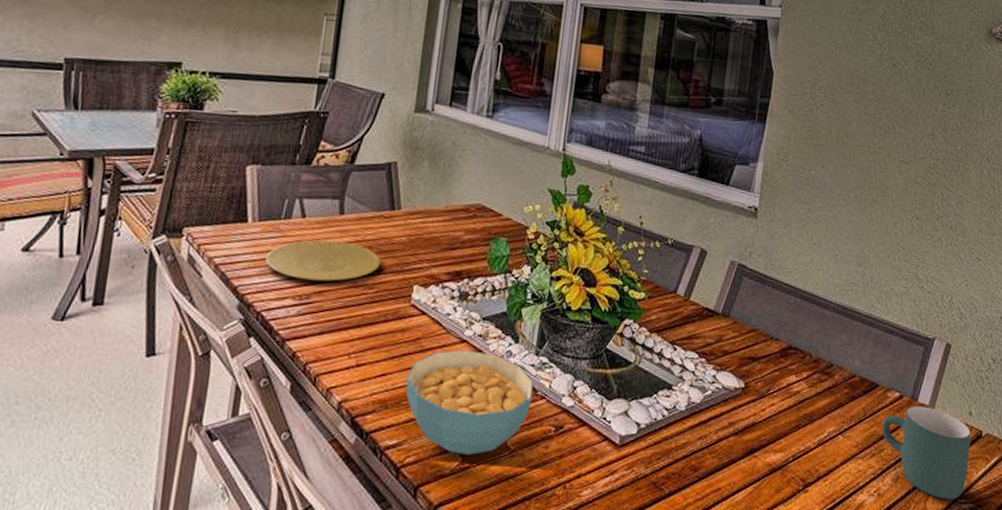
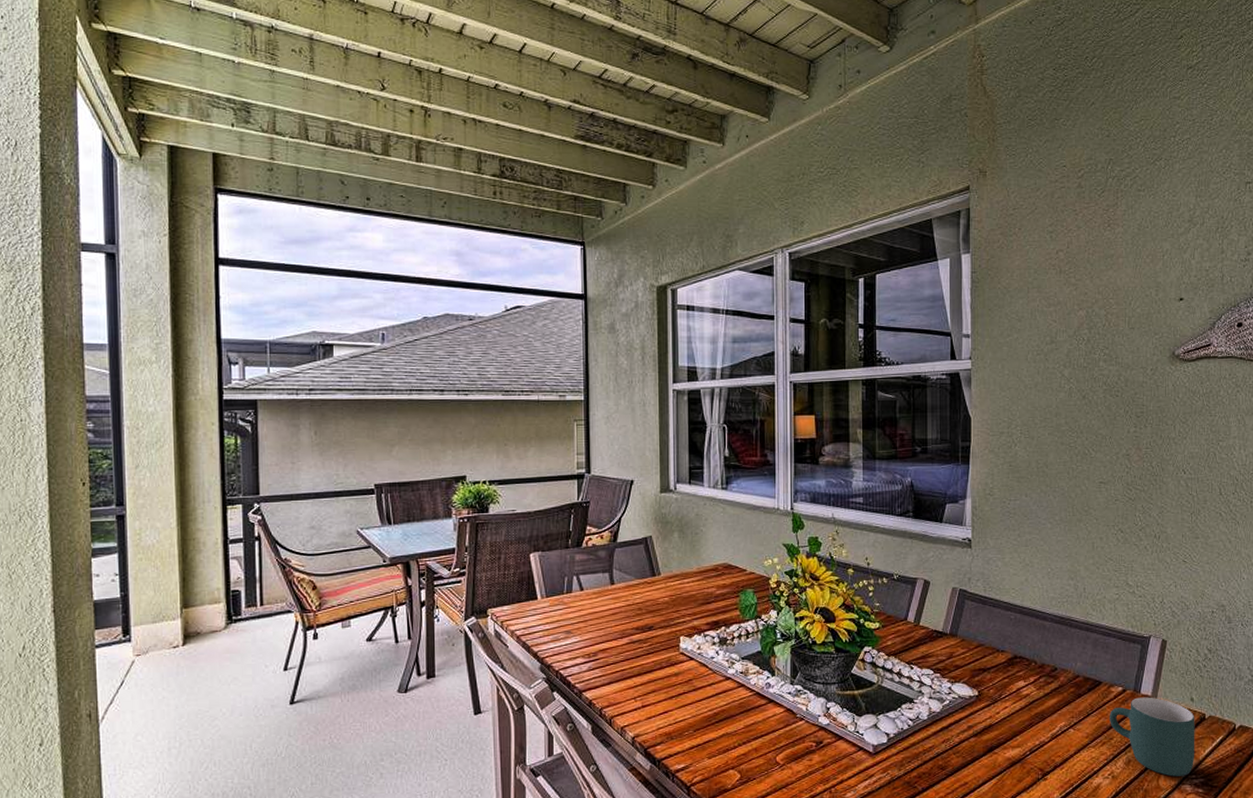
plate: present [265,240,382,282] -> none [556,607,651,641]
cereal bowl: present [406,349,534,455] -> none [685,685,792,772]

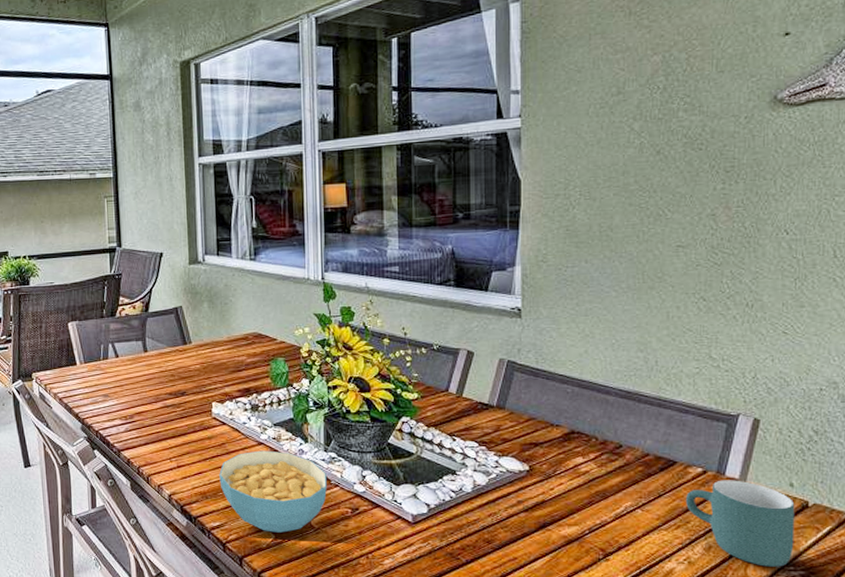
cereal bowl: none [685,685,792,772] -> present [219,450,327,533]

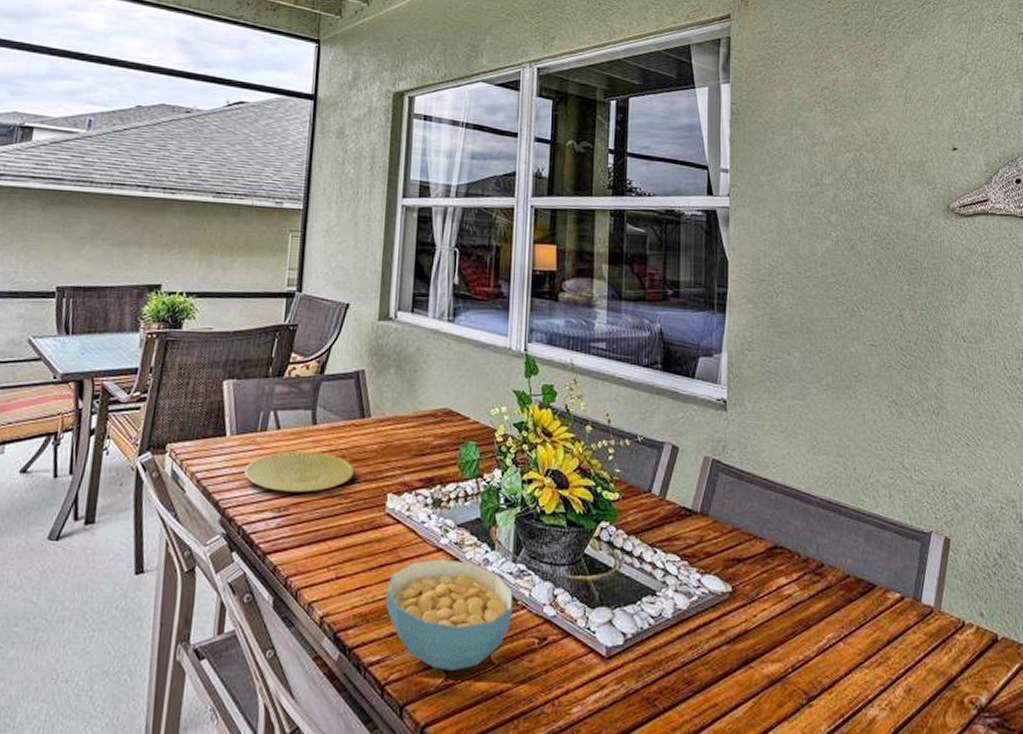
plate: none [95,373,183,405] -> present [244,451,355,493]
mug: present [685,480,795,567] -> none [885,607,988,713]

